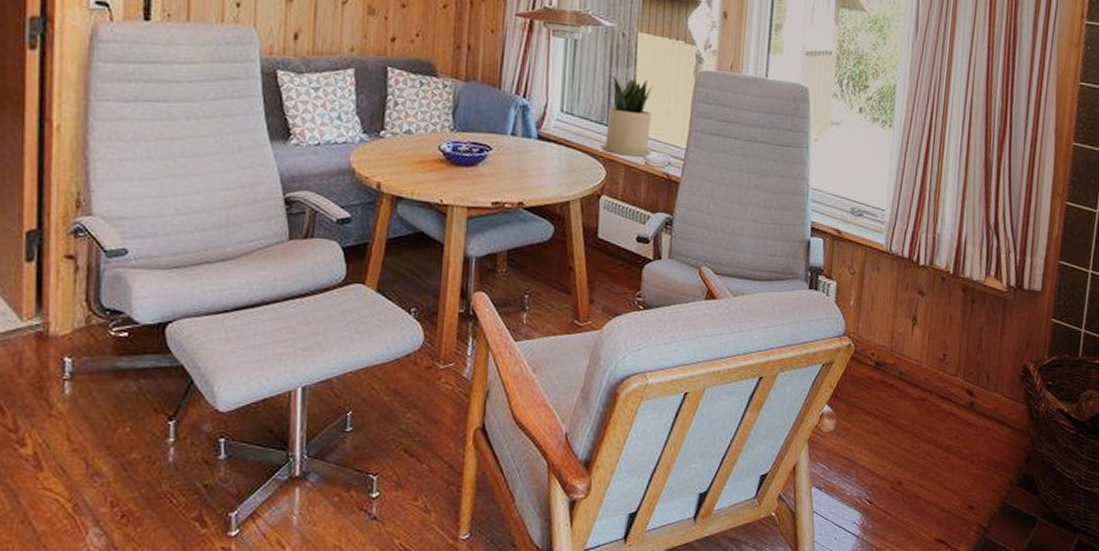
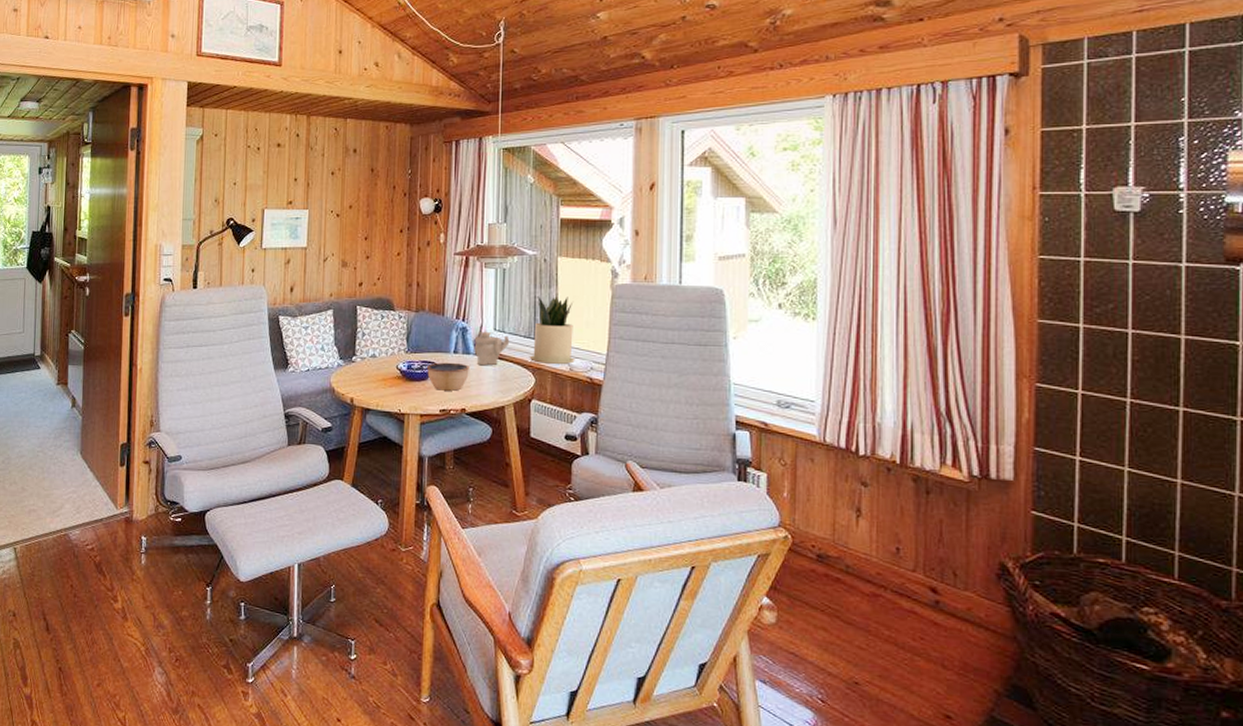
bowl: none [477,145,530,181] -> present [427,362,469,391]
teapot: none [536,111,579,153] -> present [474,331,510,366]

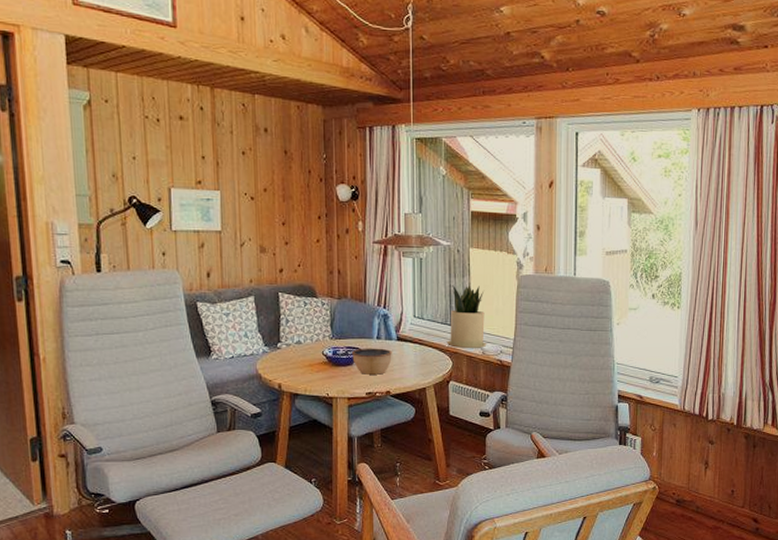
teapot: present [474,331,510,366] -> none [395,318,428,351]

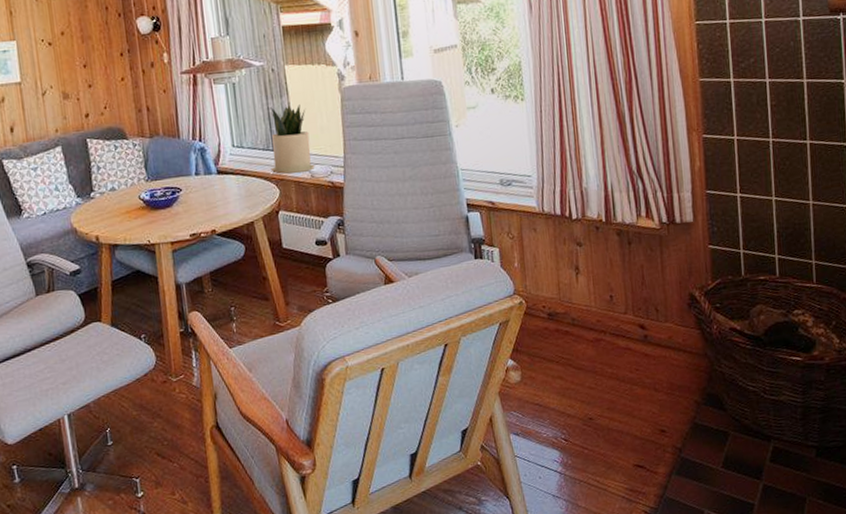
bowl: present [352,348,392,375] -> none [171,184,214,215]

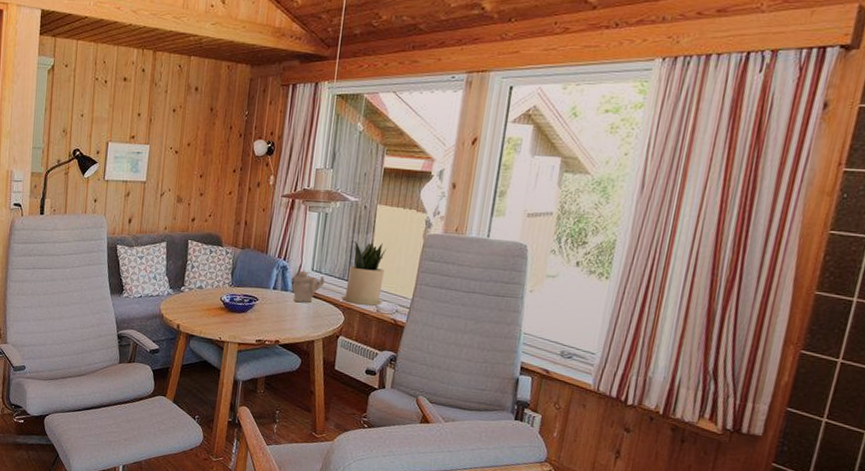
teapot: none [214,148,250,185] -> present [291,270,325,303]

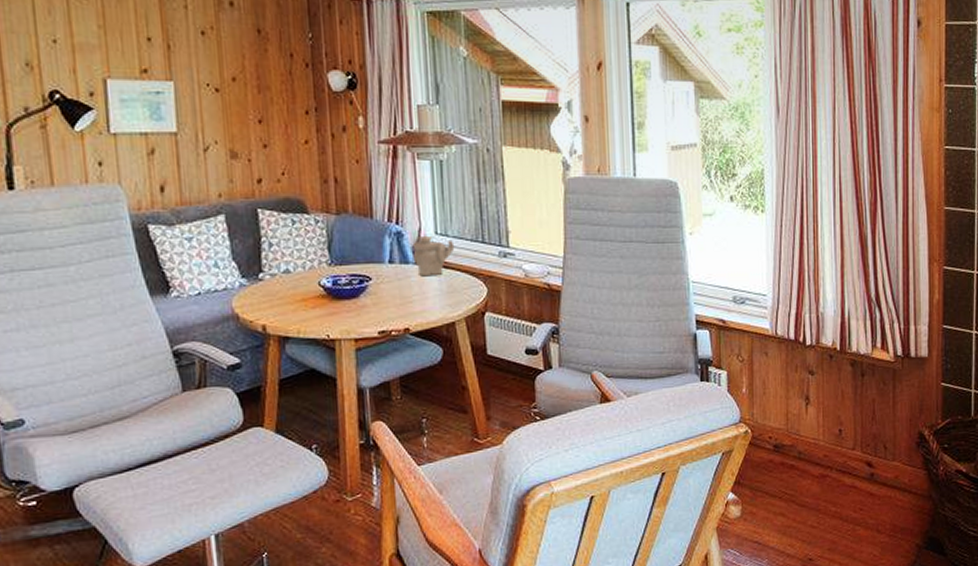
planter: present [341,241,388,307] -> none [478,193,530,272]

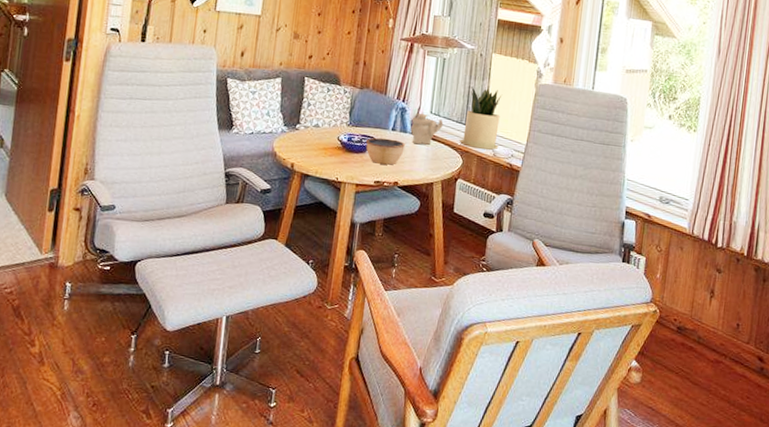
bowl: none [358,274,410,309] -> present [366,137,405,165]
planter: none [478,193,530,272] -> present [459,87,503,151]

